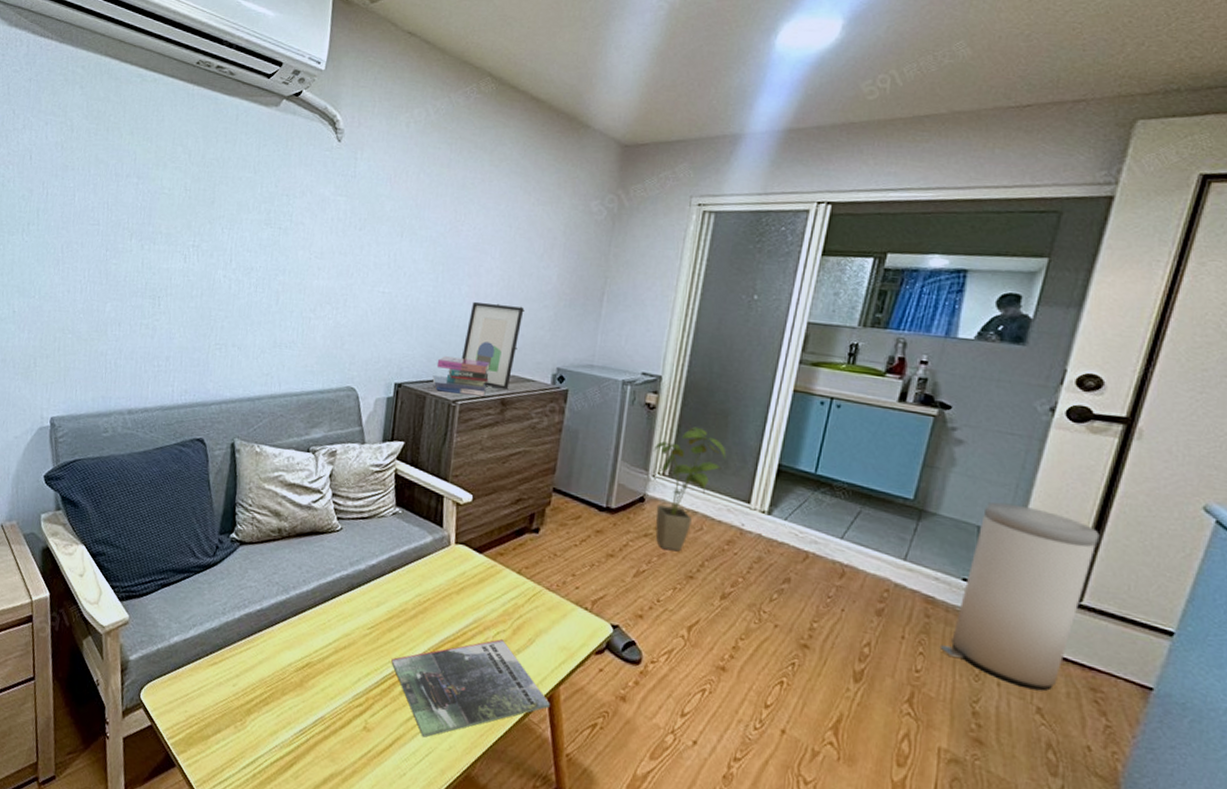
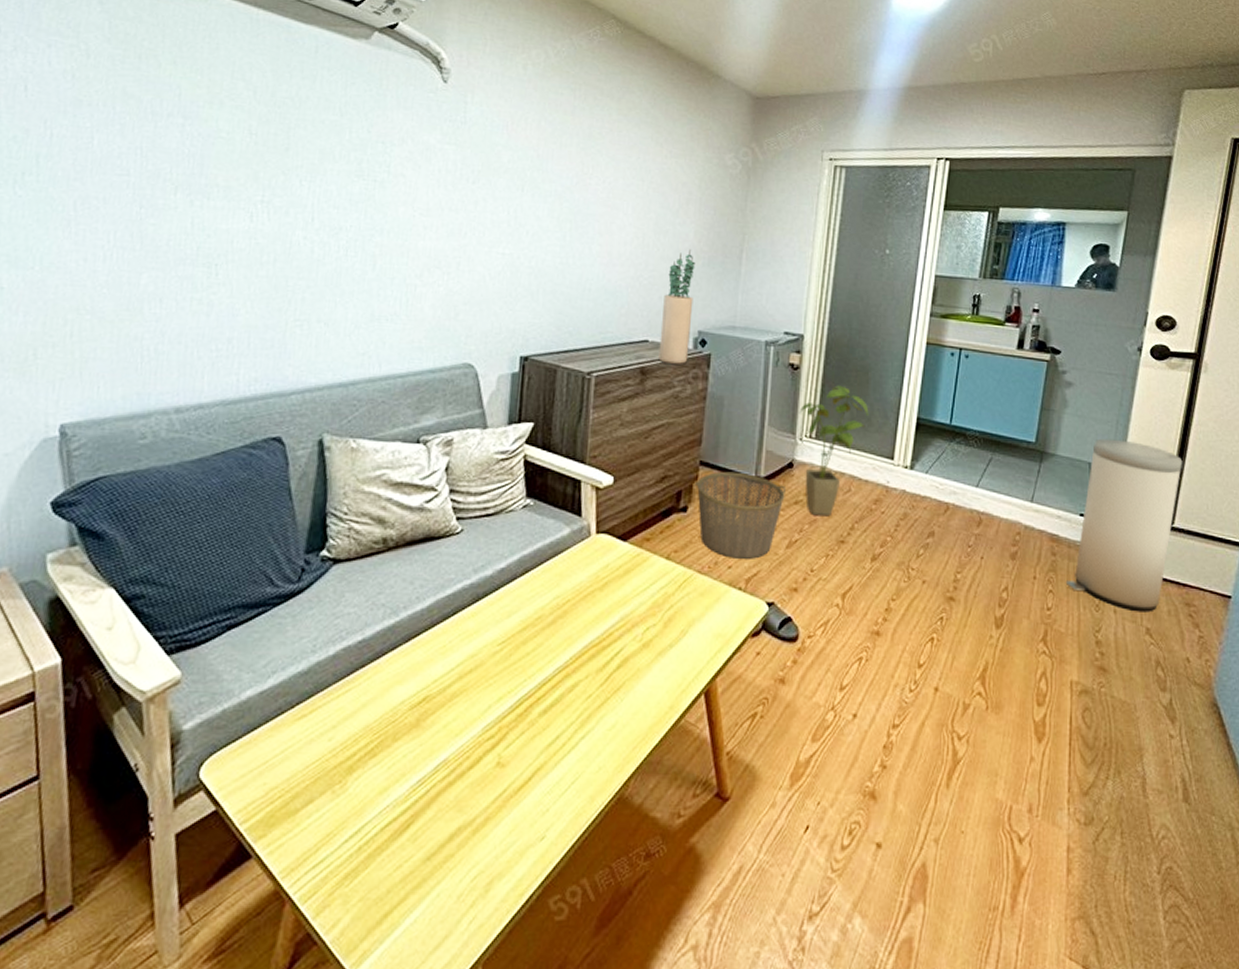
magazine: present [391,639,550,738] -> none [527,635,707,762]
books: present [432,356,491,397] -> none [563,323,627,366]
picture frame: present [462,302,525,390] -> none [596,263,661,357]
vase: none [518,291,557,399] -> present [658,249,696,365]
basket: none [548,499,636,583] -> present [696,471,785,559]

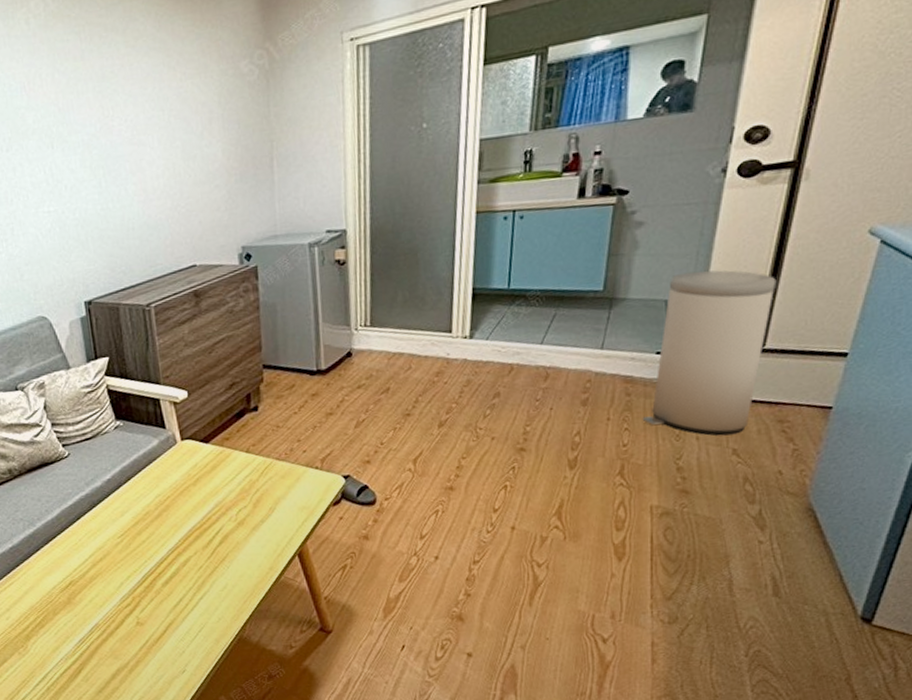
vase: present [658,249,696,365] -> none [203,169,237,284]
basket: present [696,471,785,559] -> none [262,368,348,444]
house plant: present [799,385,869,517] -> none [351,271,422,396]

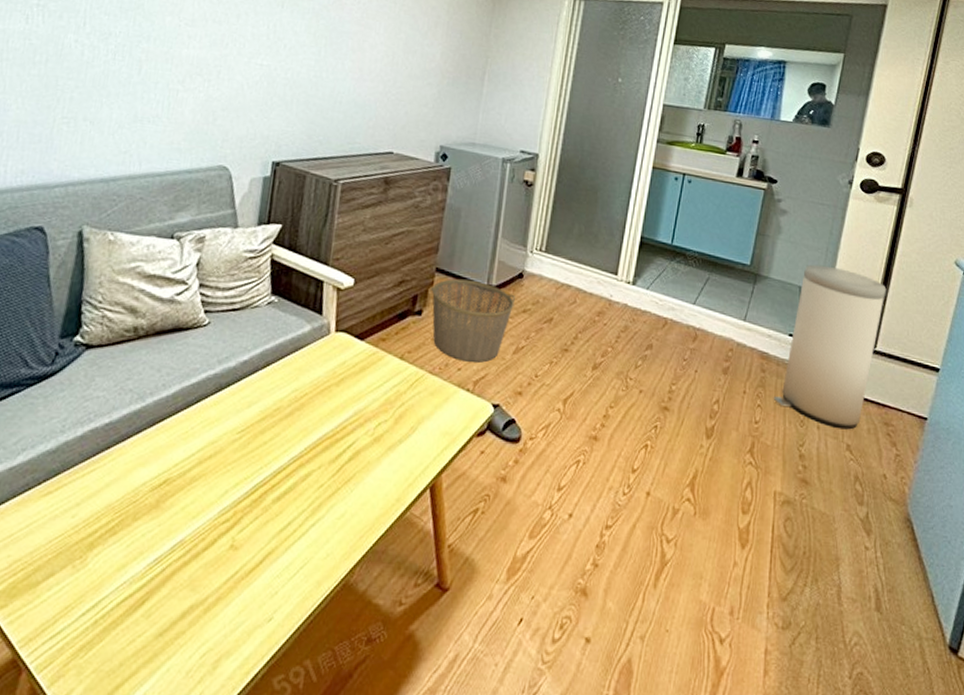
basket: none [262,368,348,444] -> present [431,278,515,363]

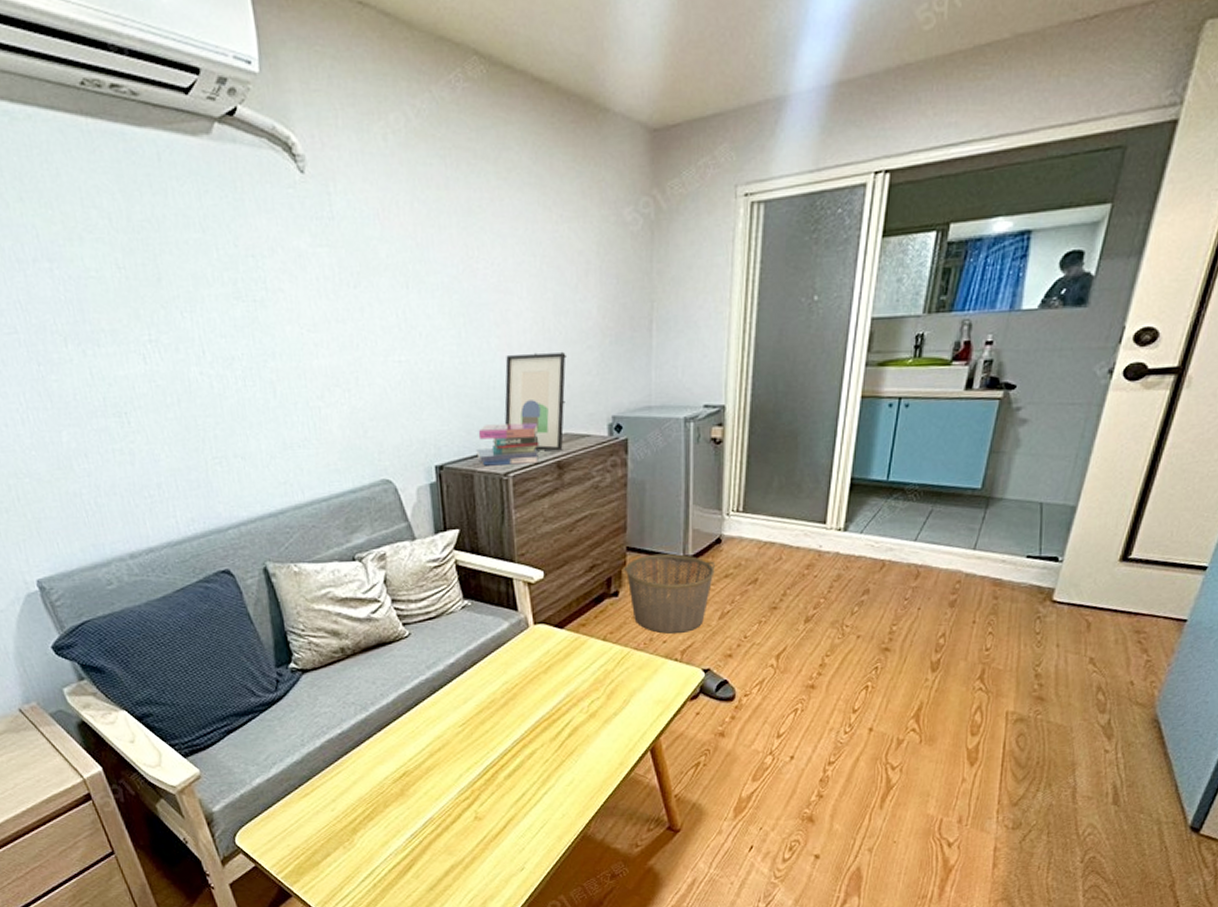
books: none [313,133,374,175] -> present [476,422,539,466]
picture frame: none [344,78,409,168] -> present [505,351,566,451]
pedal bin: present [773,264,888,430] -> none [1006,474,1151,644]

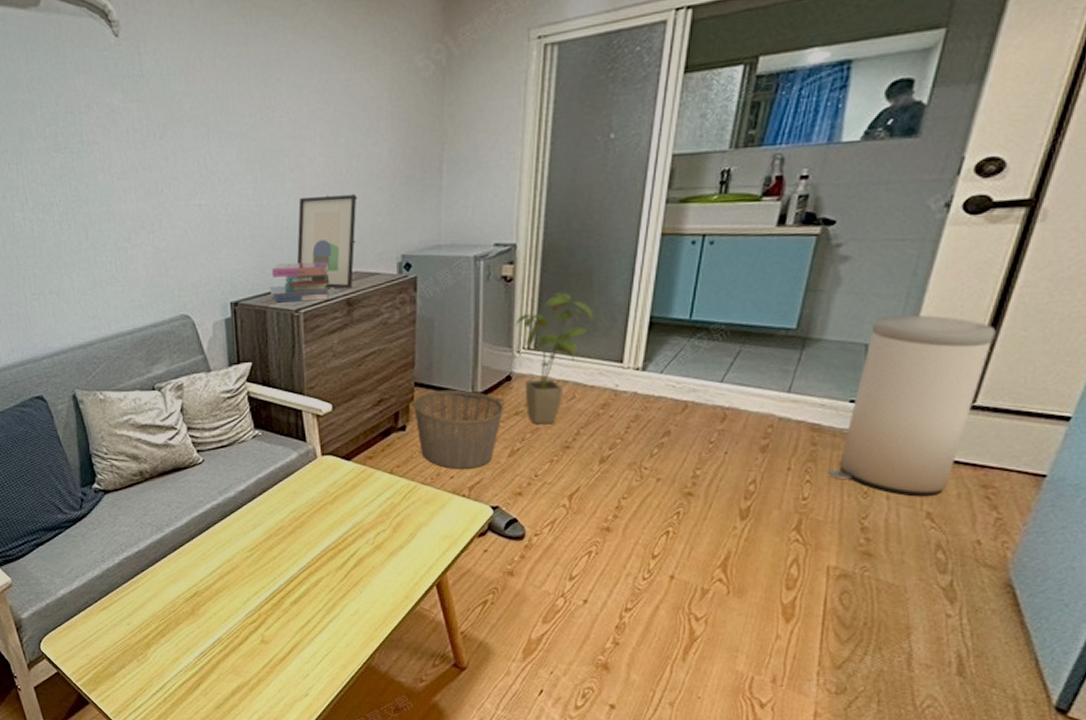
house plant: none [724,454,799,587] -> present [515,292,594,425]
pedal bin: none [1006,474,1151,644] -> present [827,314,998,497]

